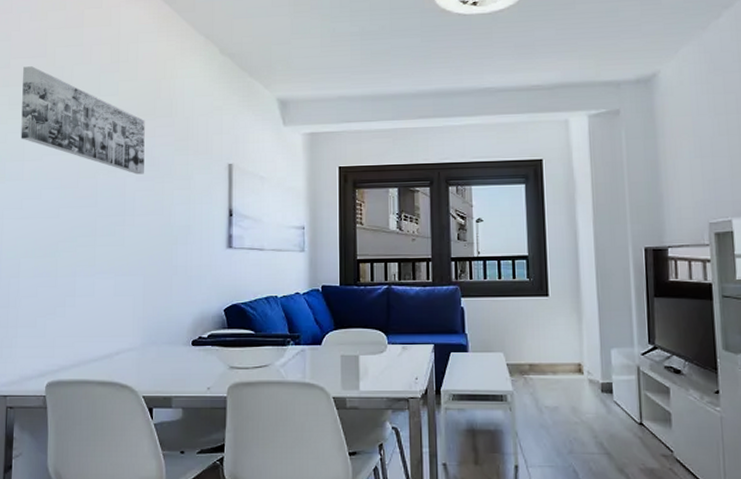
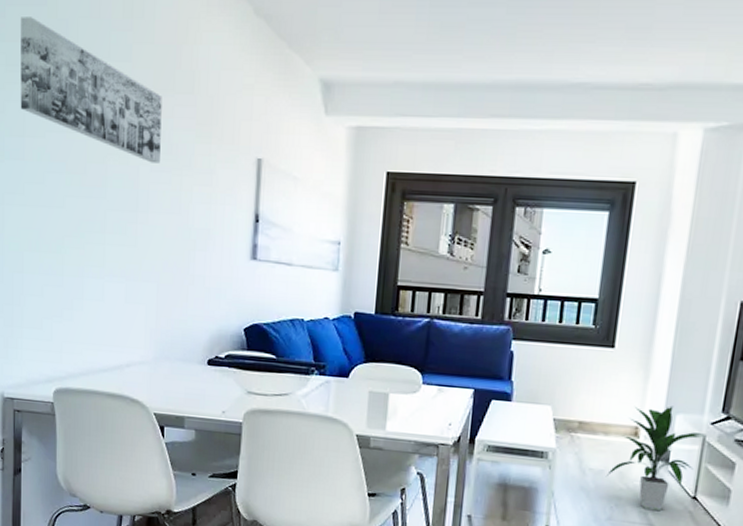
indoor plant: none [560,342,640,439] -> present [605,406,707,510]

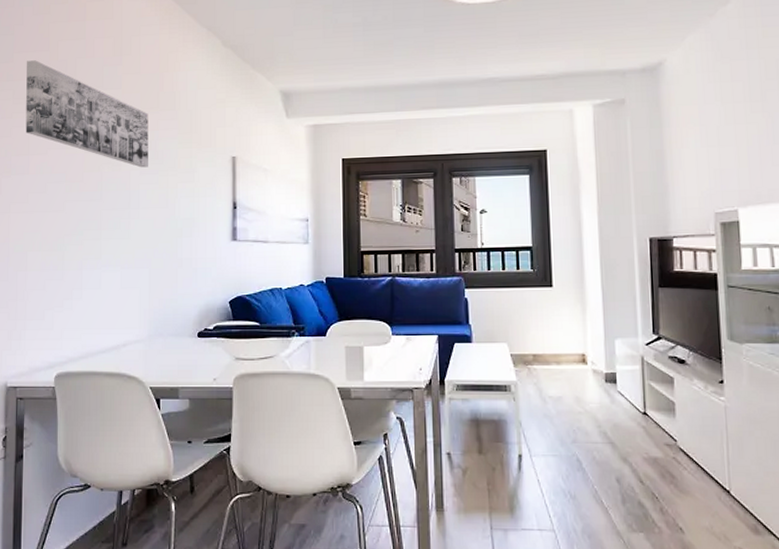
indoor plant: present [605,406,707,510] -> none [564,332,644,428]

